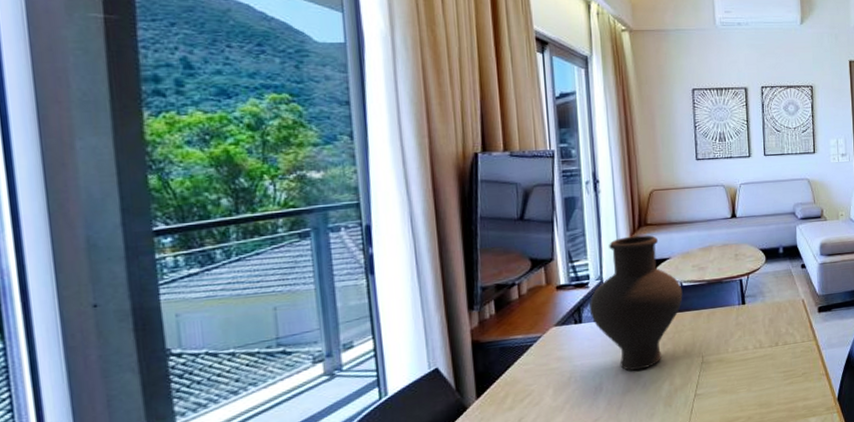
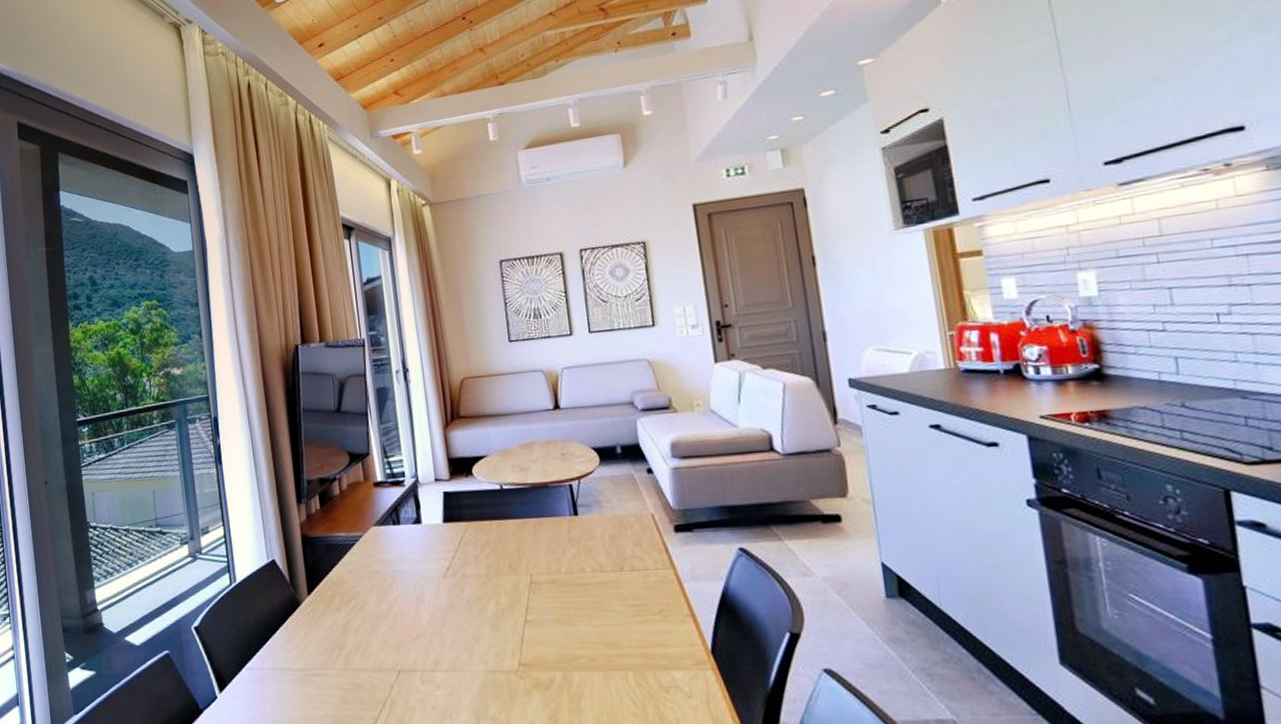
vase: present [589,235,683,371] -> none [406,428,504,584]

